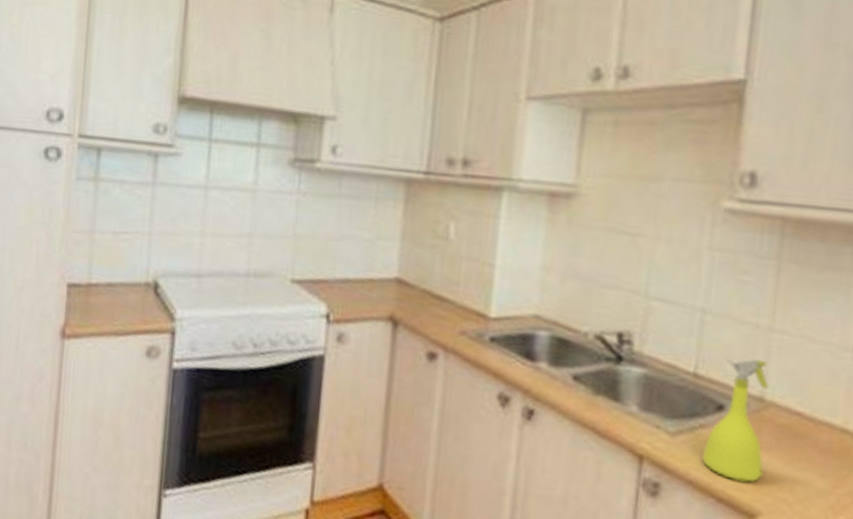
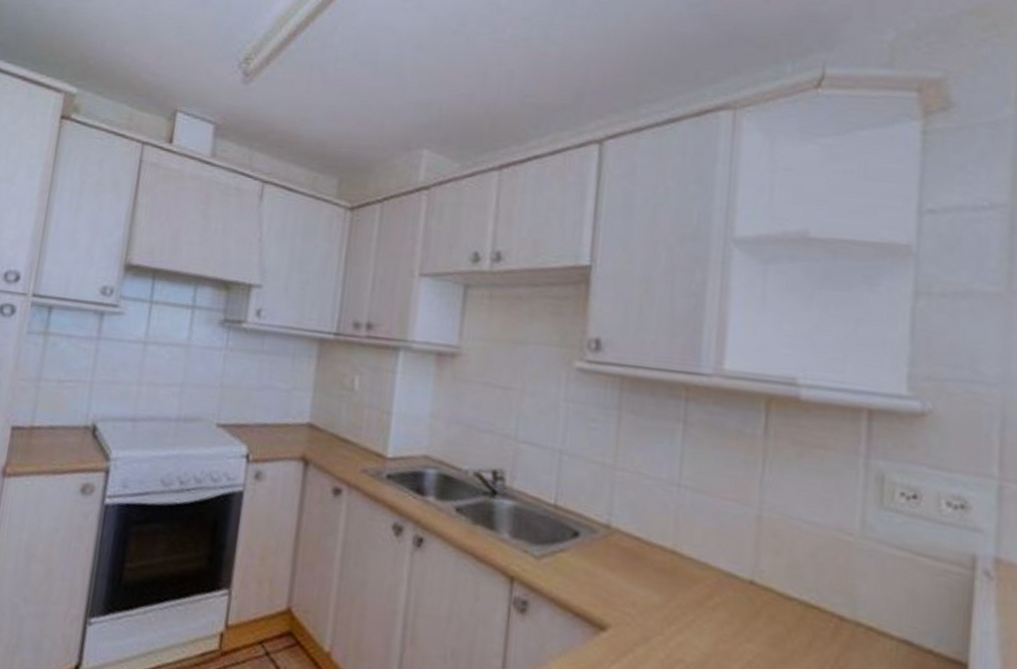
spray bottle: present [702,358,769,482] -> none [562,492,614,599]

